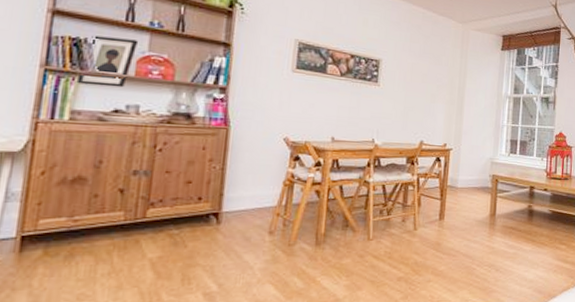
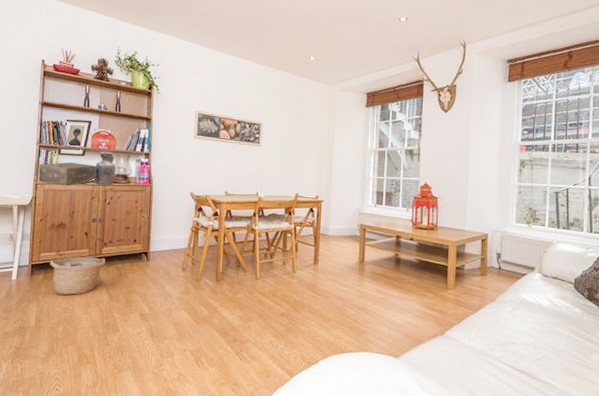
decorative box: none [40,93,141,127] -> present [38,162,96,186]
basket: none [56,222,152,276] -> present [50,257,106,295]
ceramic jug: none [138,81,174,128] -> present [94,151,116,186]

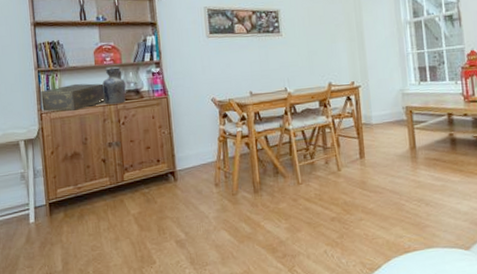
basket: present [50,257,106,295] -> none [69,185,130,232]
picture frame: present [57,119,93,157] -> none [58,35,93,79]

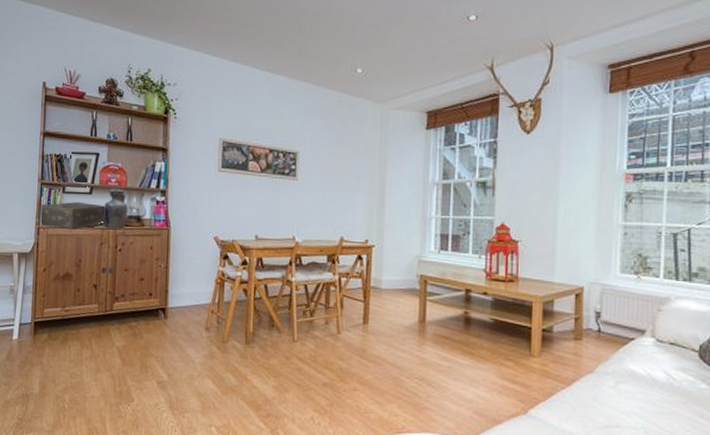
picture frame: none [58,35,93,79] -> present [61,151,101,195]

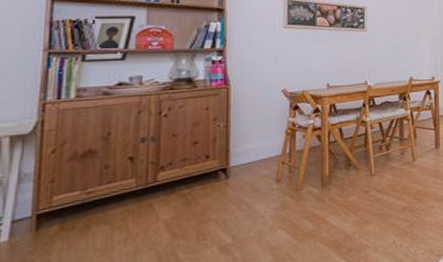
decorative box: present [40,201,105,231] -> none [47,69,144,102]
ceramic jug: present [103,188,128,230] -> none [141,52,175,96]

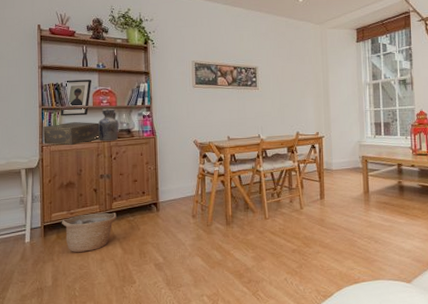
decorative box: none [47,69,144,102] -> present [43,121,100,146]
basket: none [70,186,164,247] -> present [62,213,117,252]
ceramic jug: none [141,52,175,96] -> present [97,108,119,142]

